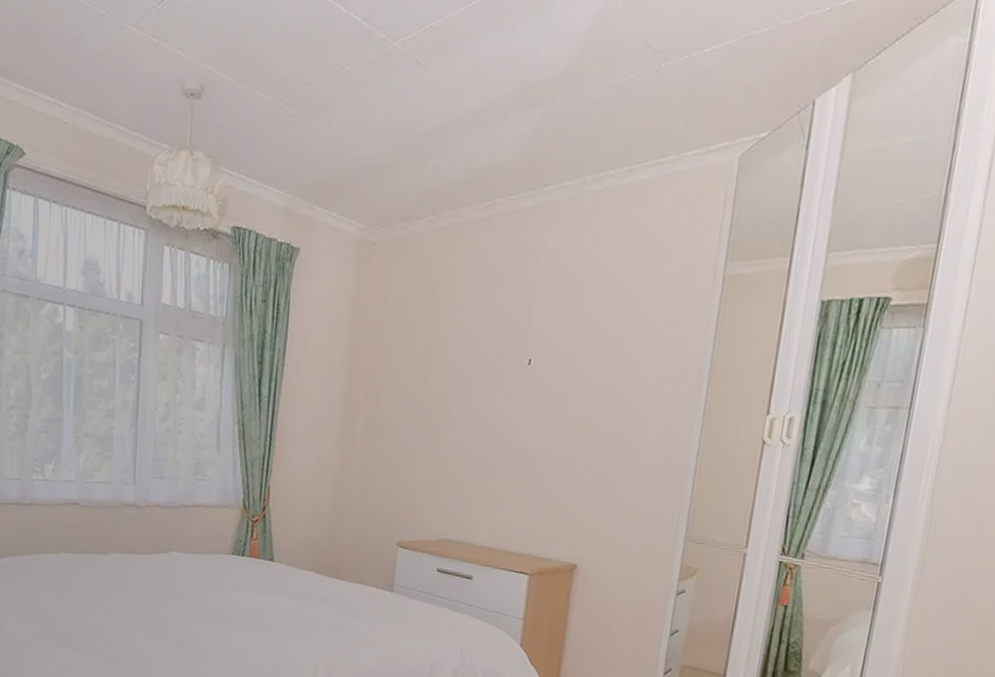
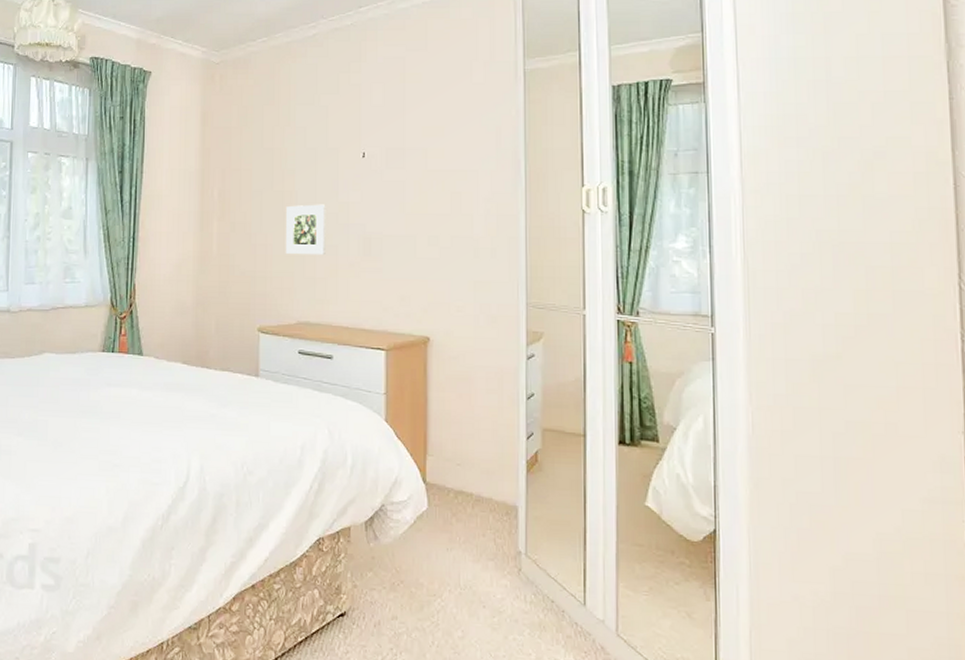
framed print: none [432,413,482,469] -> present [285,204,326,254]

